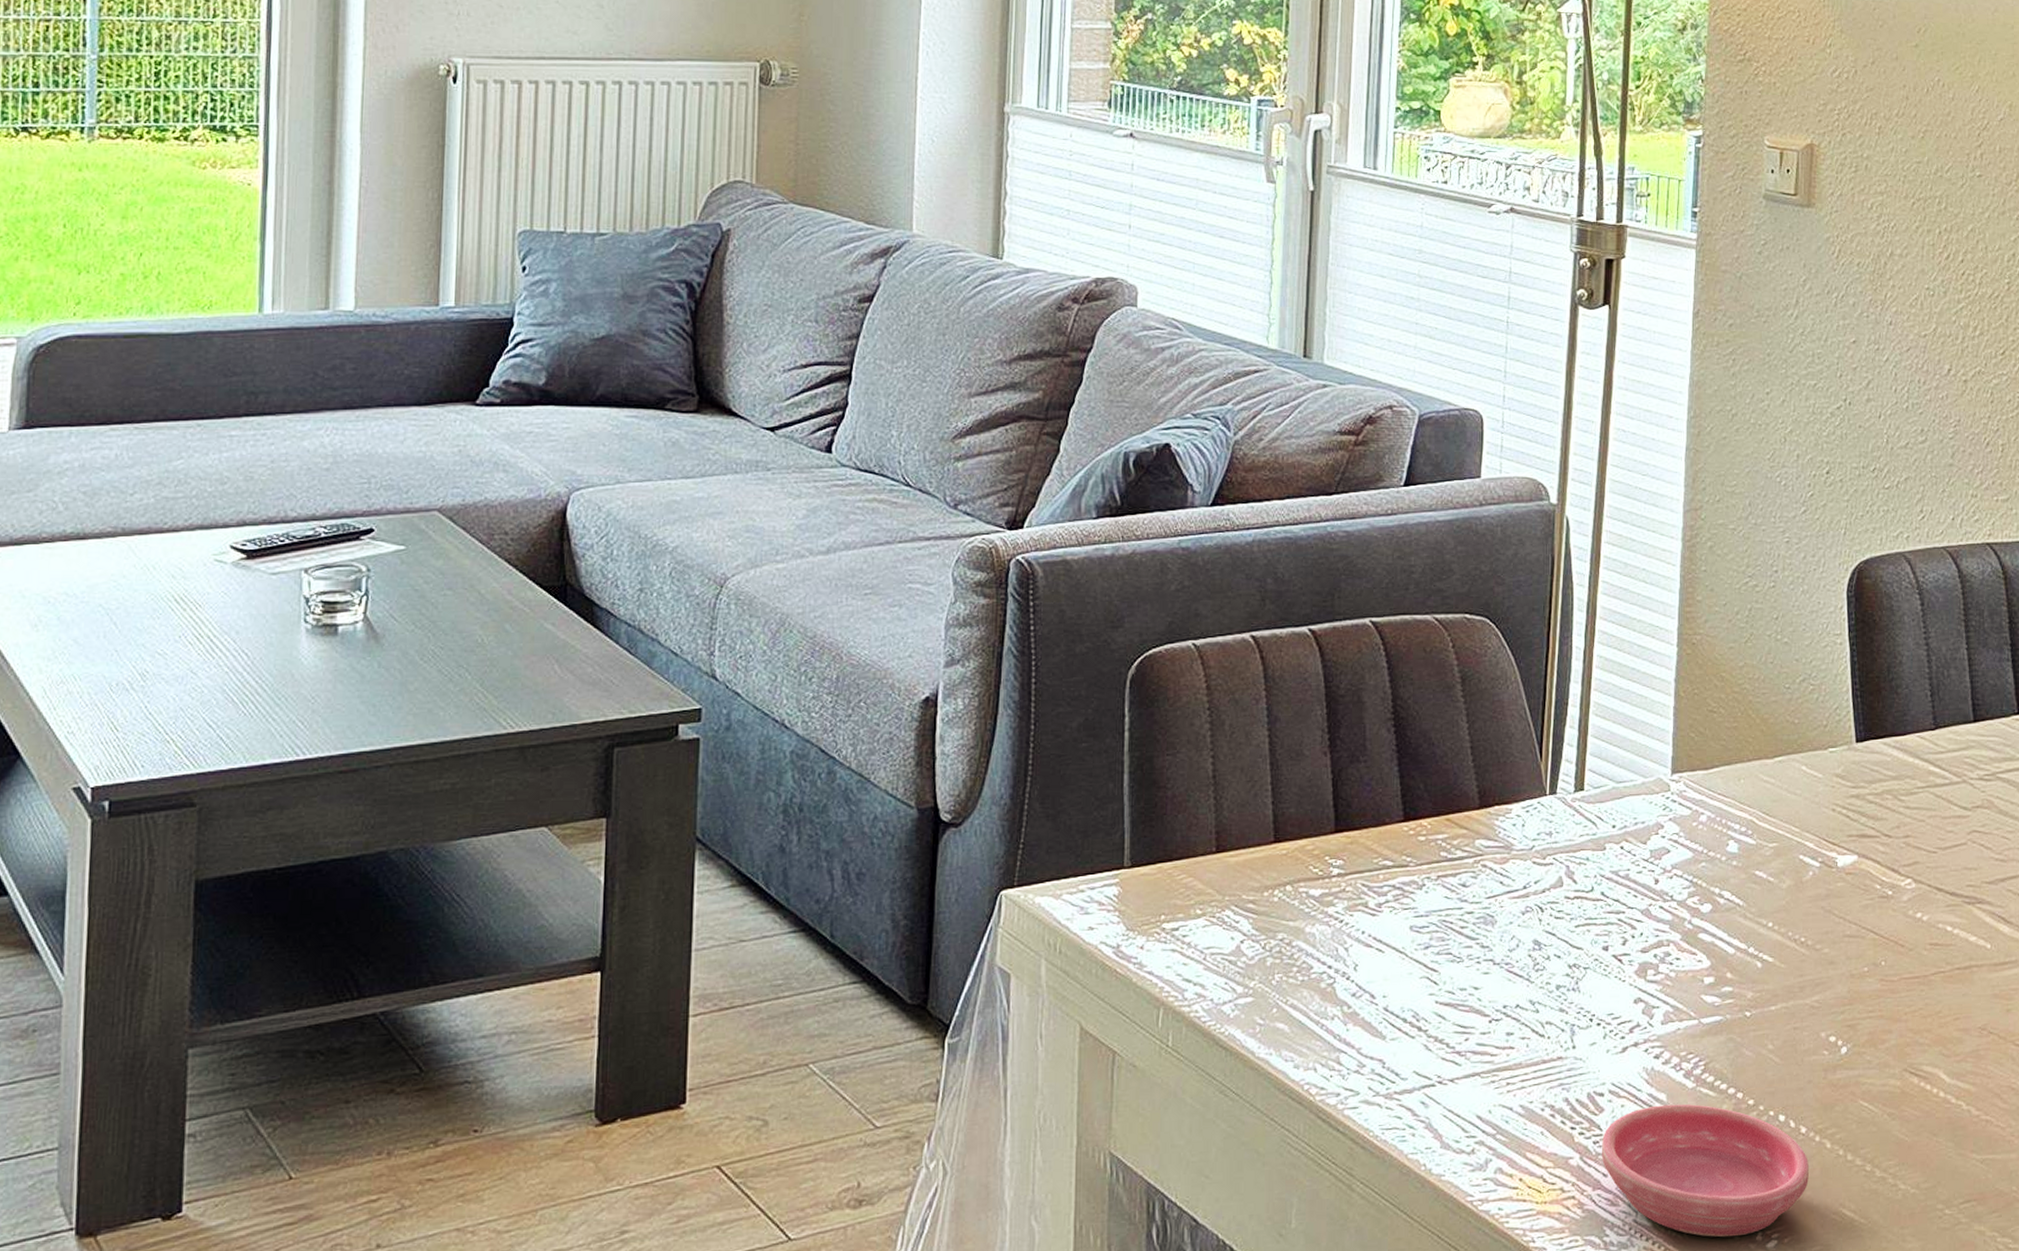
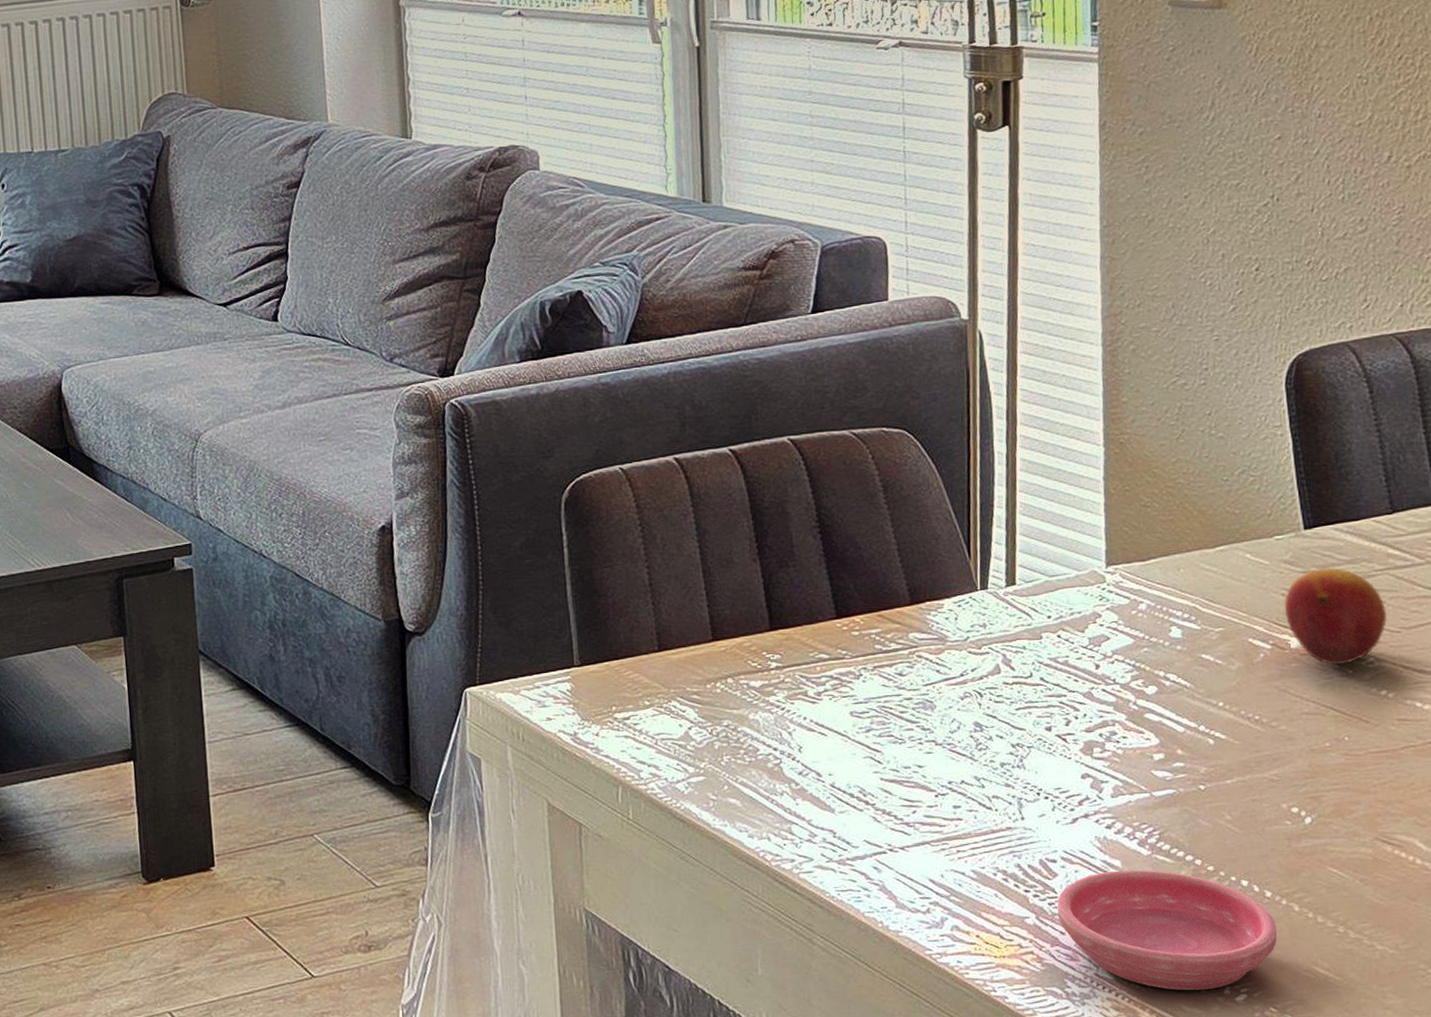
fruit: none [1834,783,1926,886] -> present [1284,568,1388,666]

